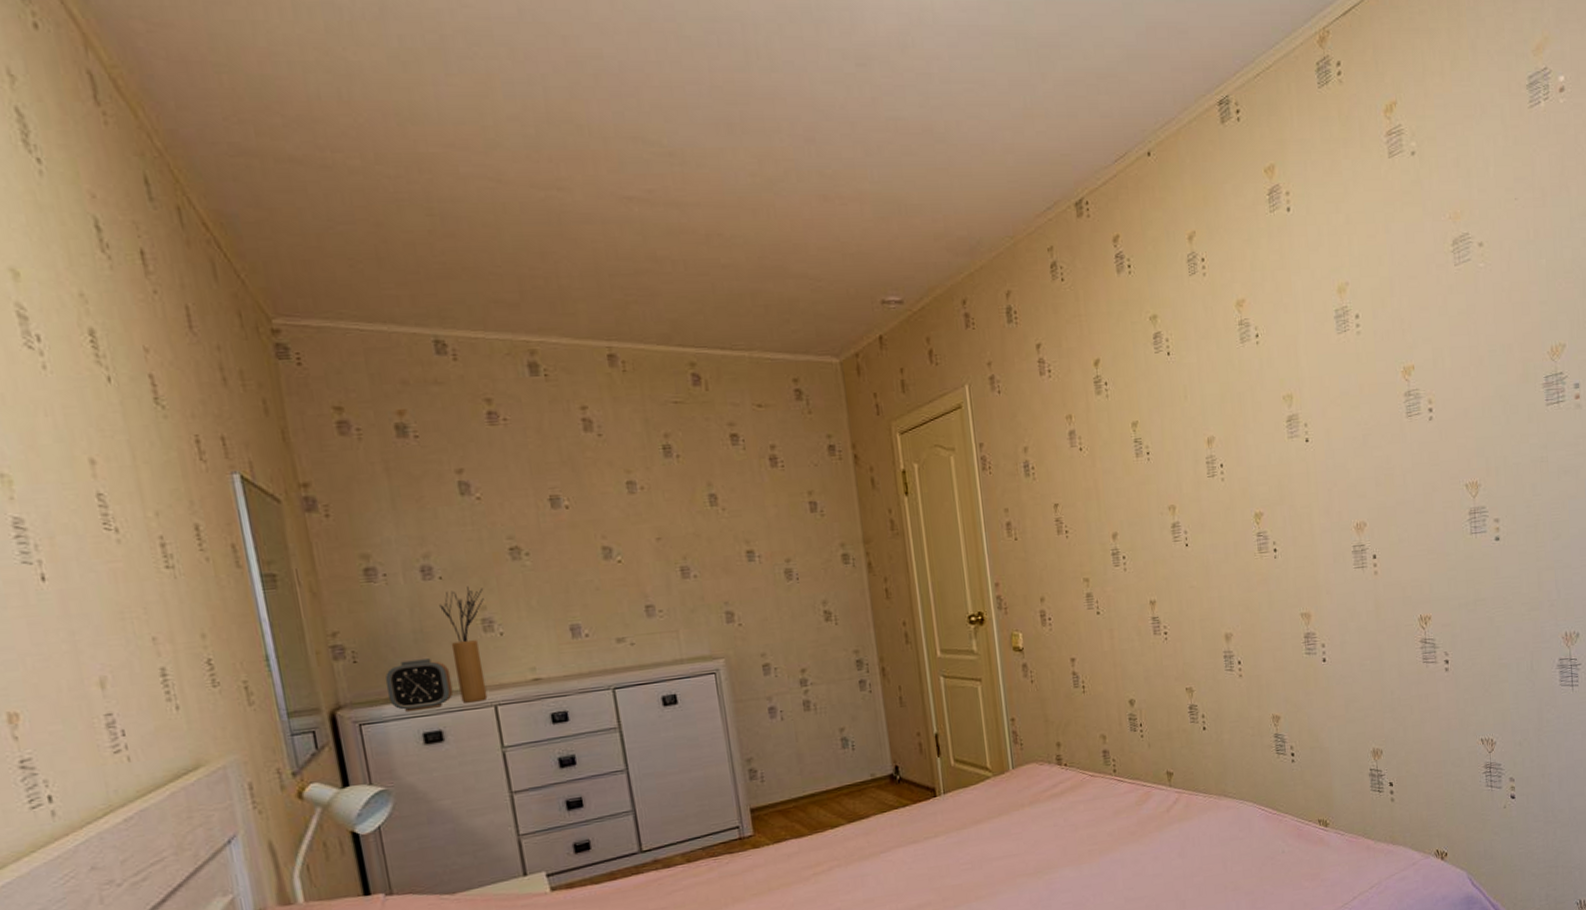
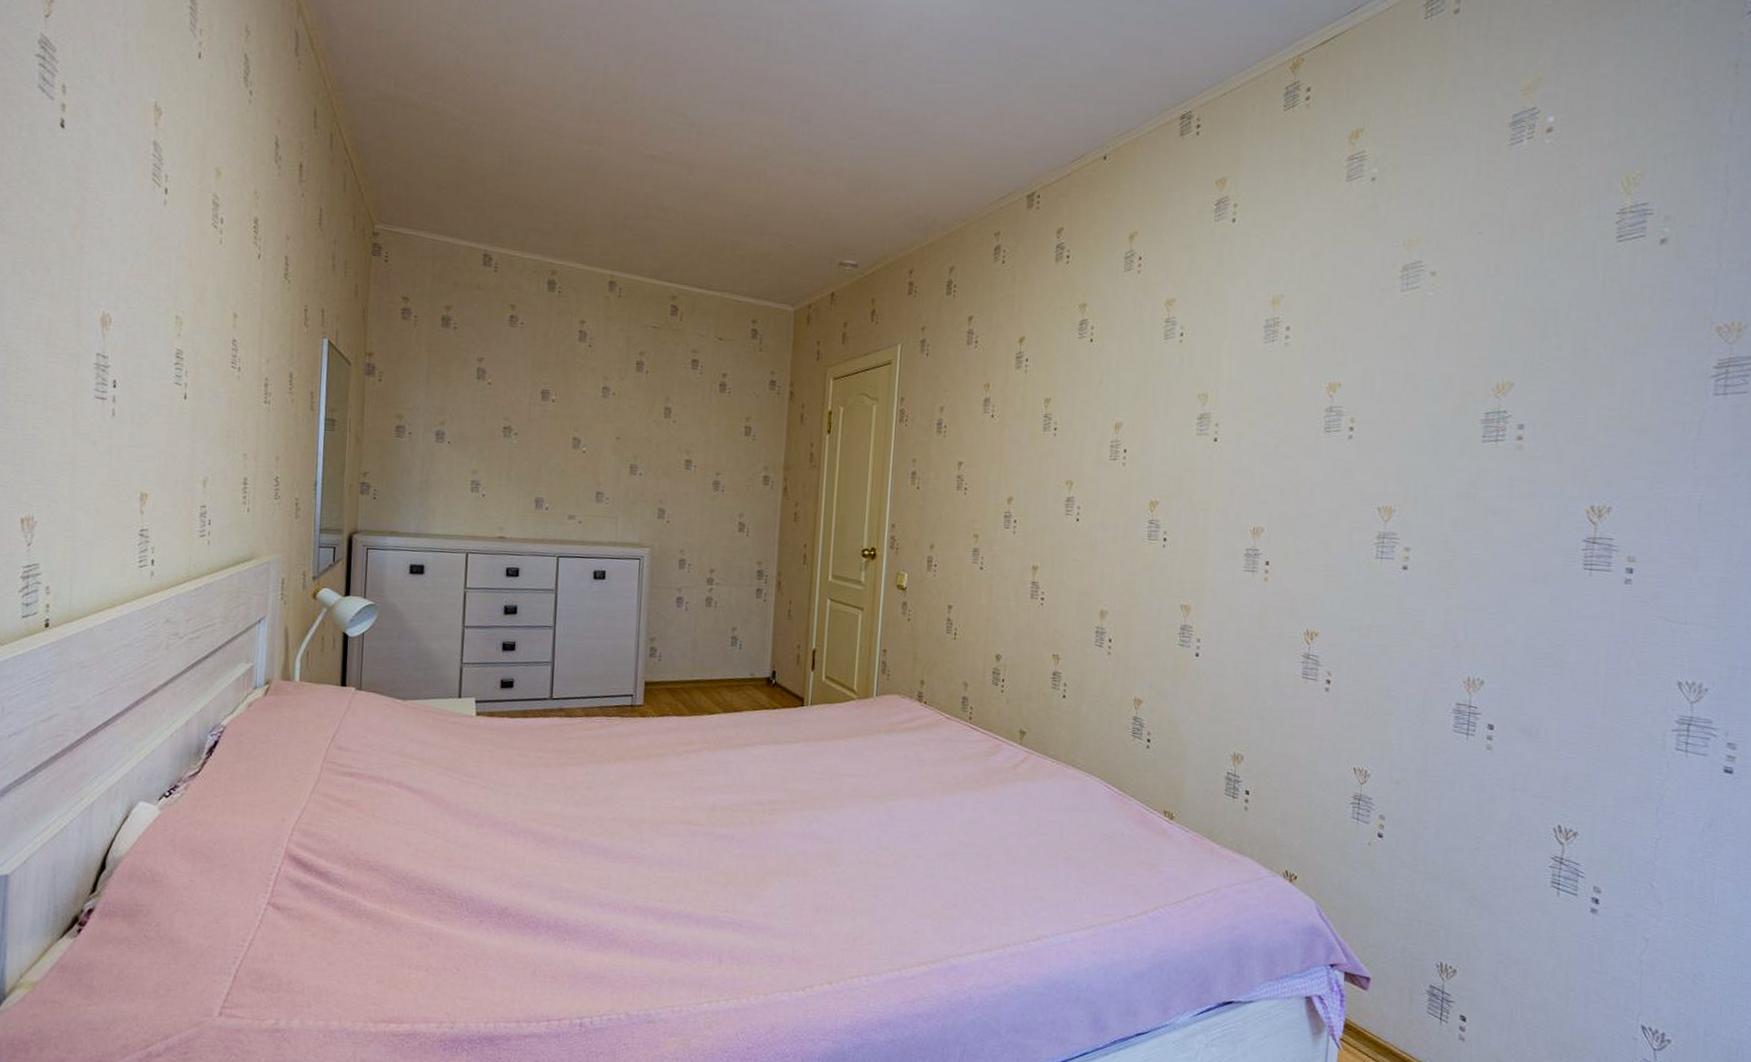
alarm clock: present [384,658,453,713] -> none [392,504,440,547]
vase: present [439,586,488,704] -> none [443,452,478,548]

